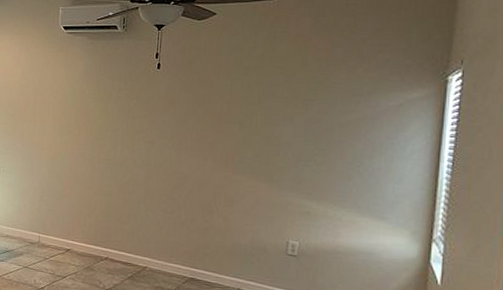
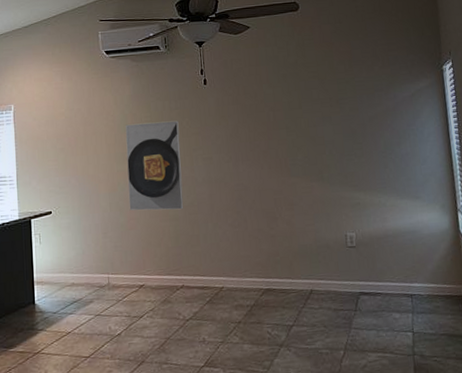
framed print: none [66,99,126,187] -> present [125,120,184,211]

